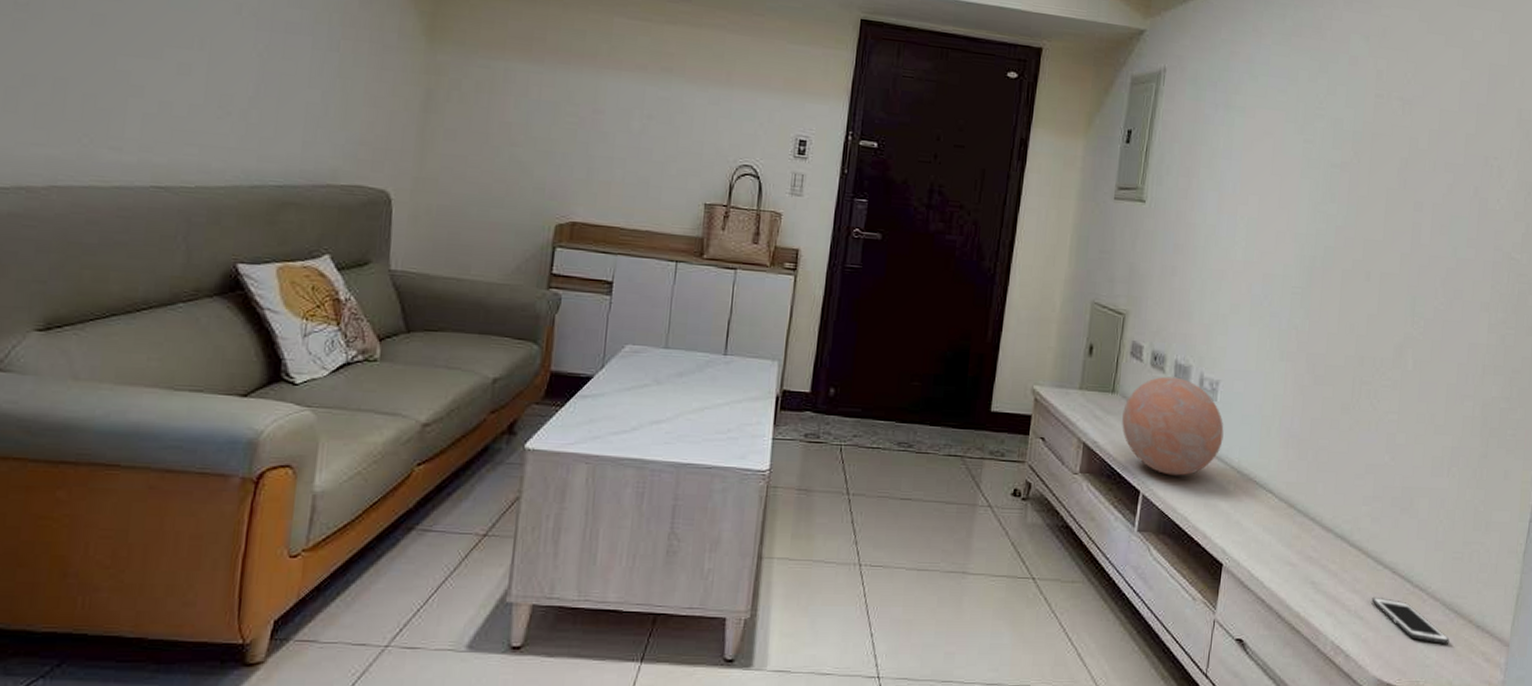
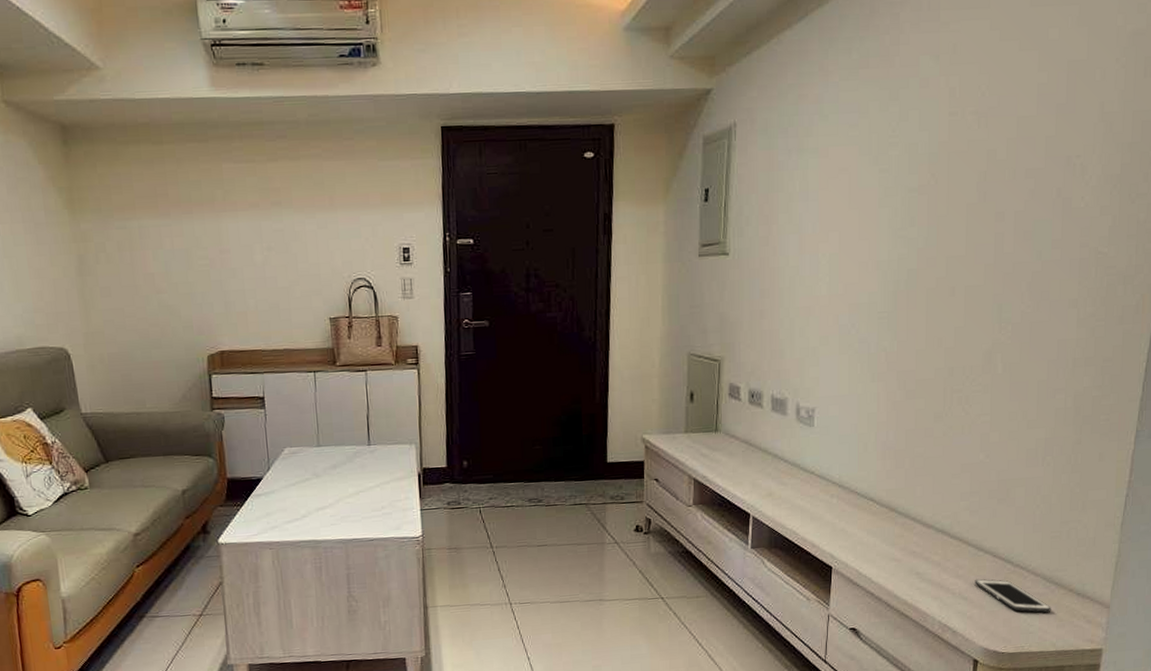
decorative orb: present [1122,376,1224,476] -> none [727,410,823,497]

